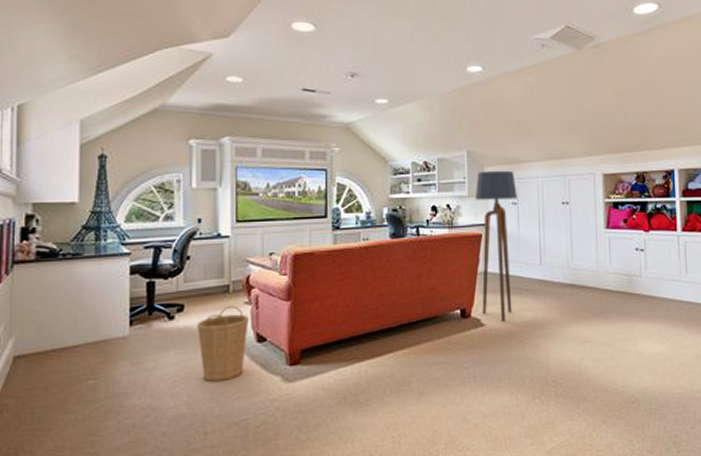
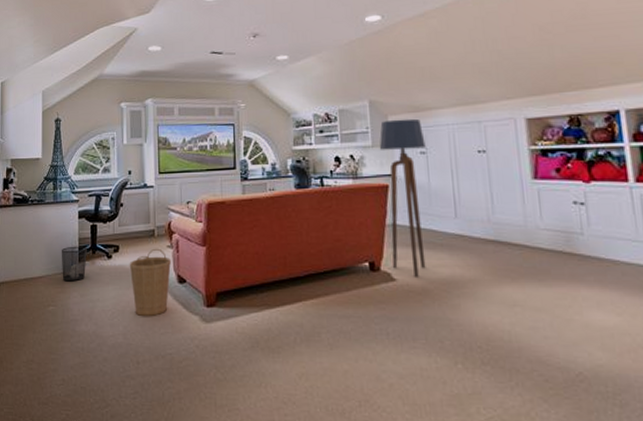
waste bin: none [105,306,141,350] -> present [61,246,87,282]

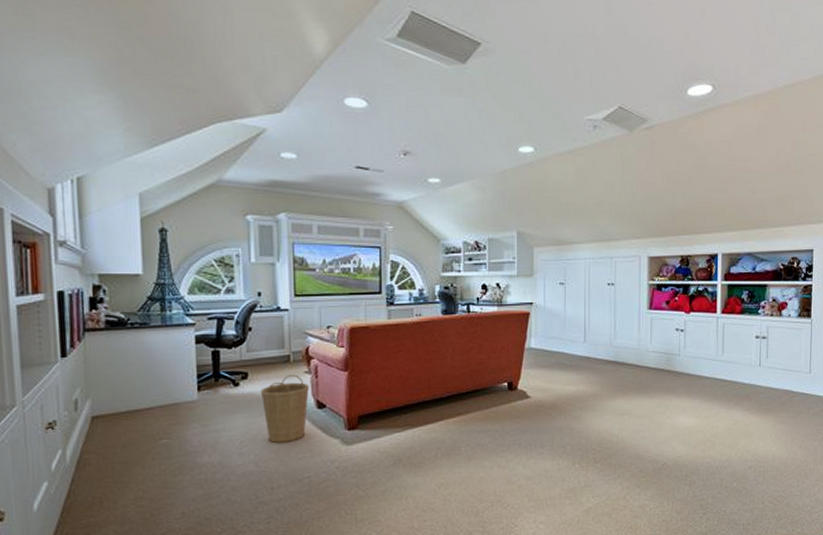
waste bin: present [61,246,87,282] -> none [174,373,208,412]
floor lamp: present [380,118,426,277] -> none [525,251,565,394]

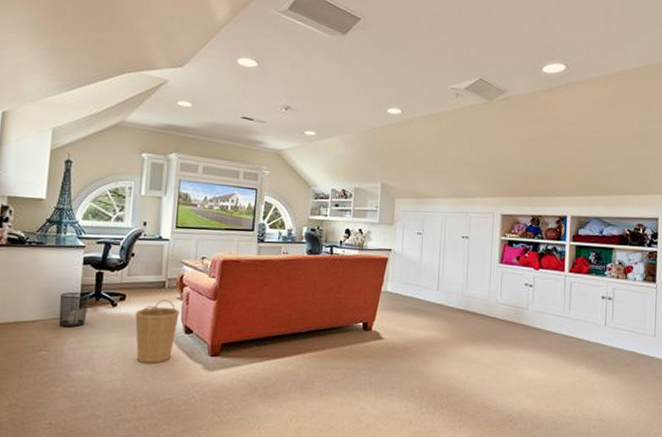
waste bin: none [174,373,208,412] -> present [58,291,90,328]

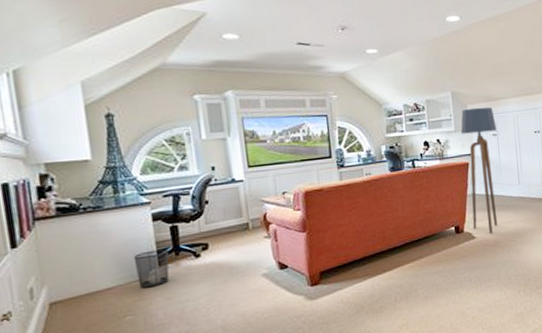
basket: present [135,299,179,364] -> none [222,240,270,307]
floor lamp: none [383,202,423,337] -> present [461,107,498,233]

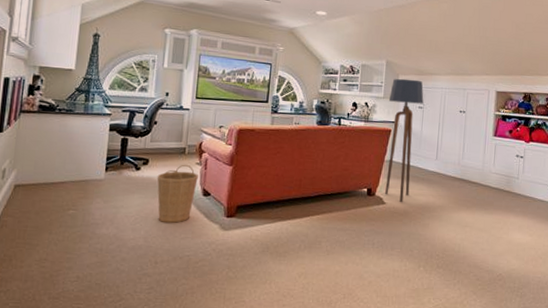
waste bin: present [133,248,170,289] -> none [86,156,115,189]
basket: none [222,240,270,307] -> present [157,164,198,224]

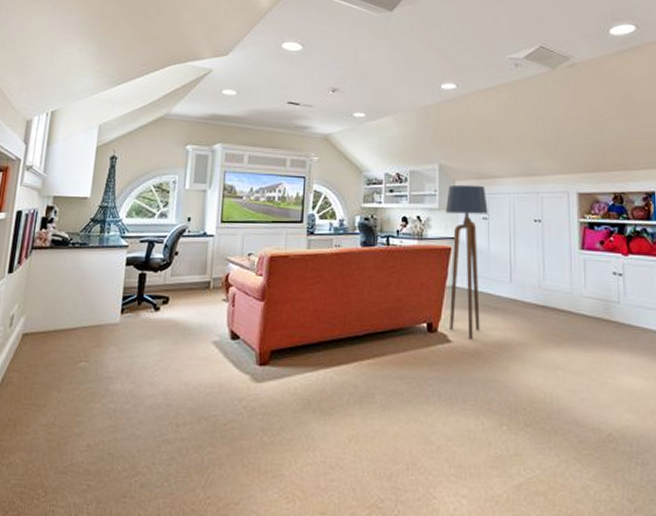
basket: present [157,164,198,224] -> none [178,301,225,376]

